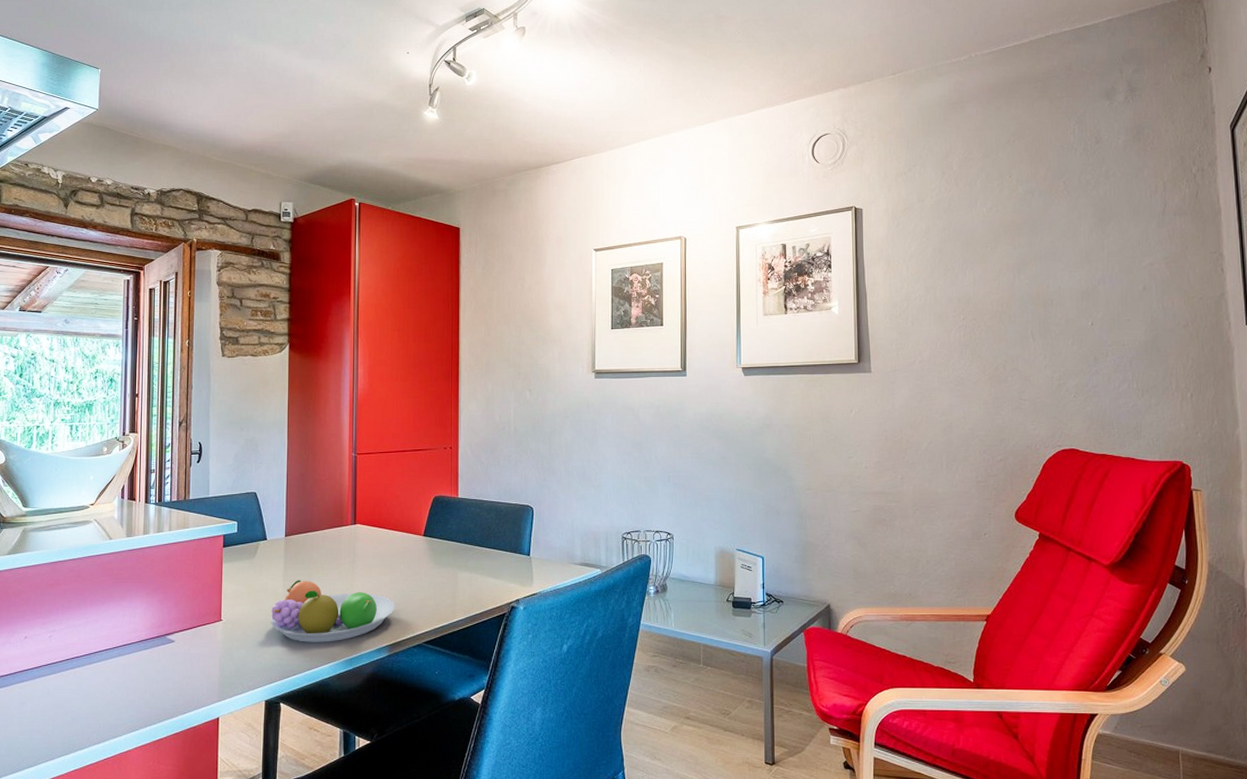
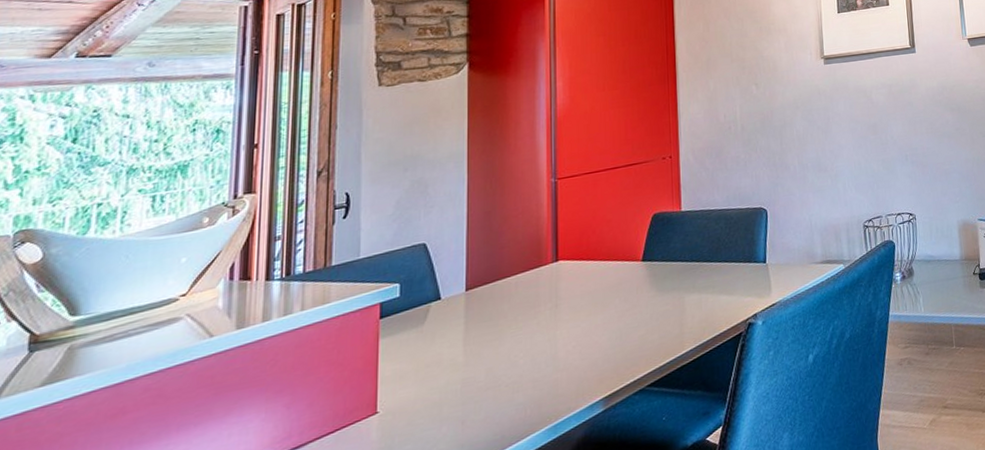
fruit bowl: present [270,580,395,642] -> none [446,339,610,419]

